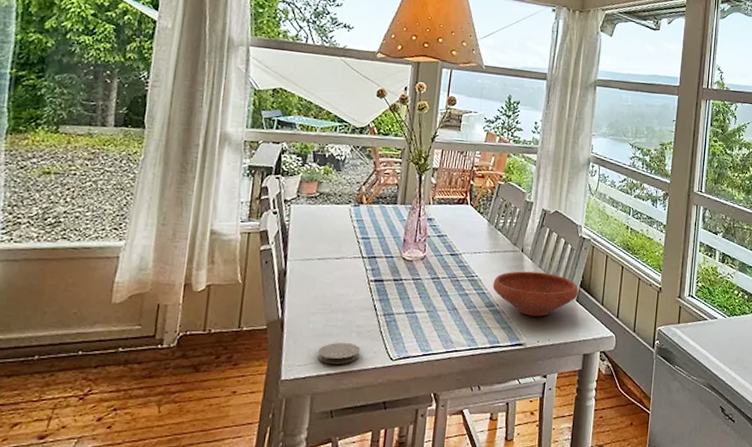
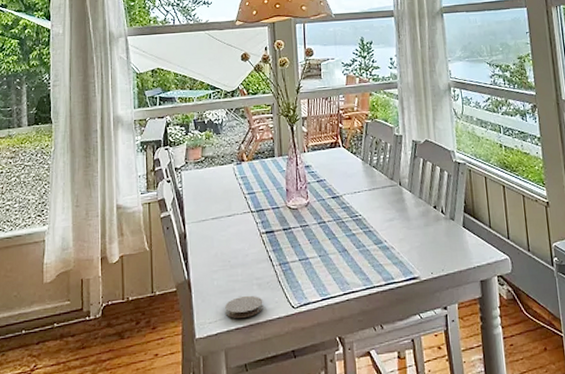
bowl: present [492,271,579,317] -> none [377,202,464,248]

